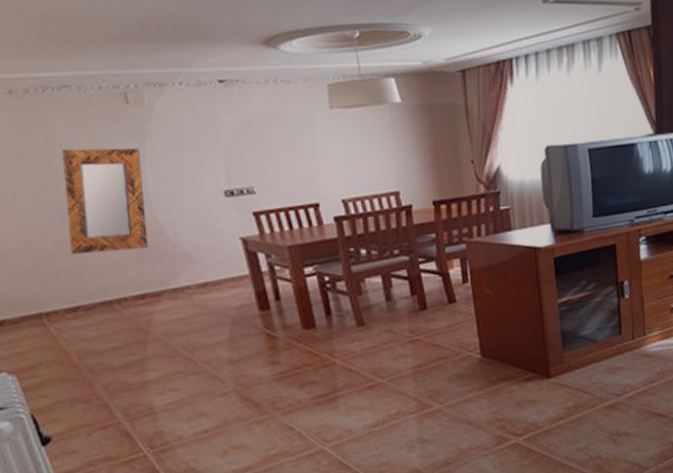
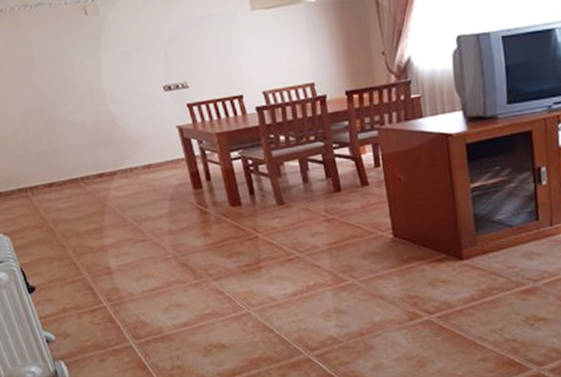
home mirror: present [62,148,148,255] -> none [39,52,104,141]

